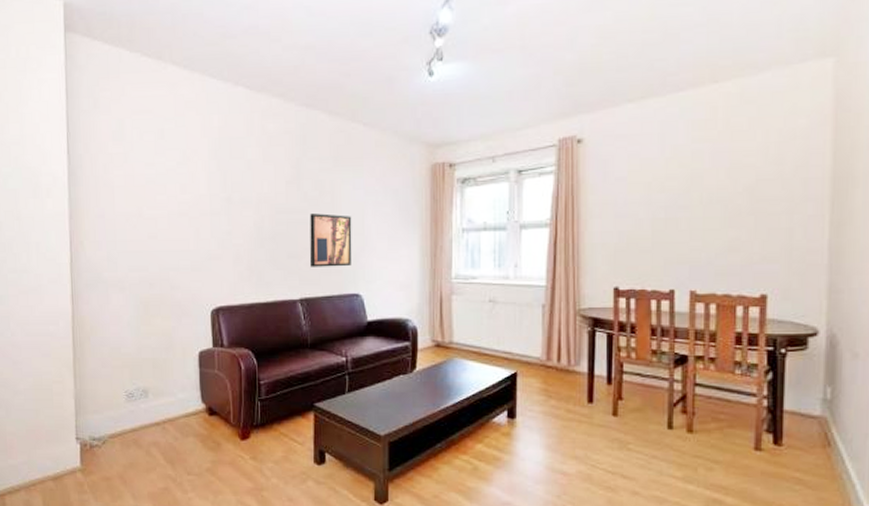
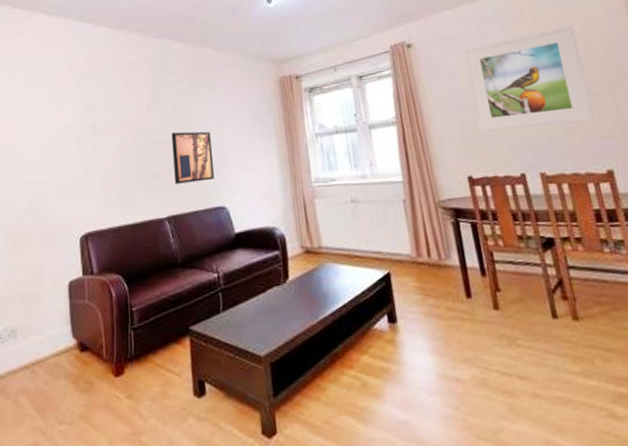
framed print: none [636,133,767,243] -> present [463,25,594,131]

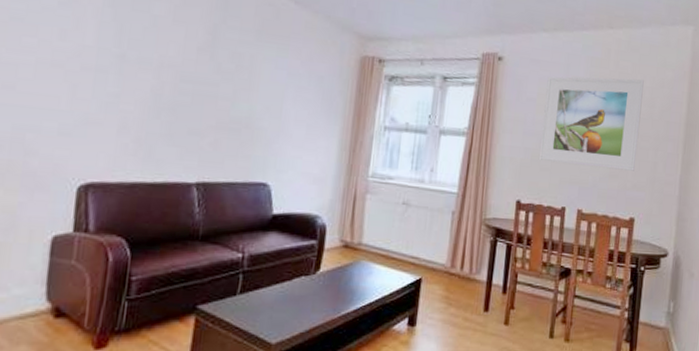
wall art: present [171,131,214,184] -> none [213,88,270,152]

